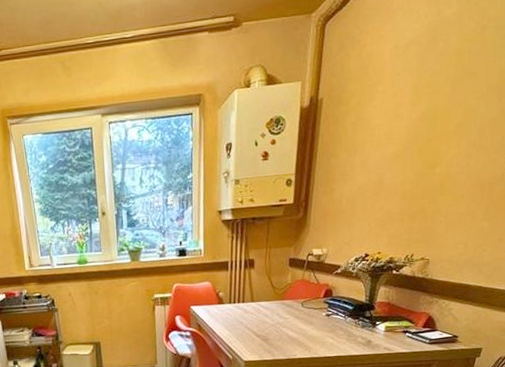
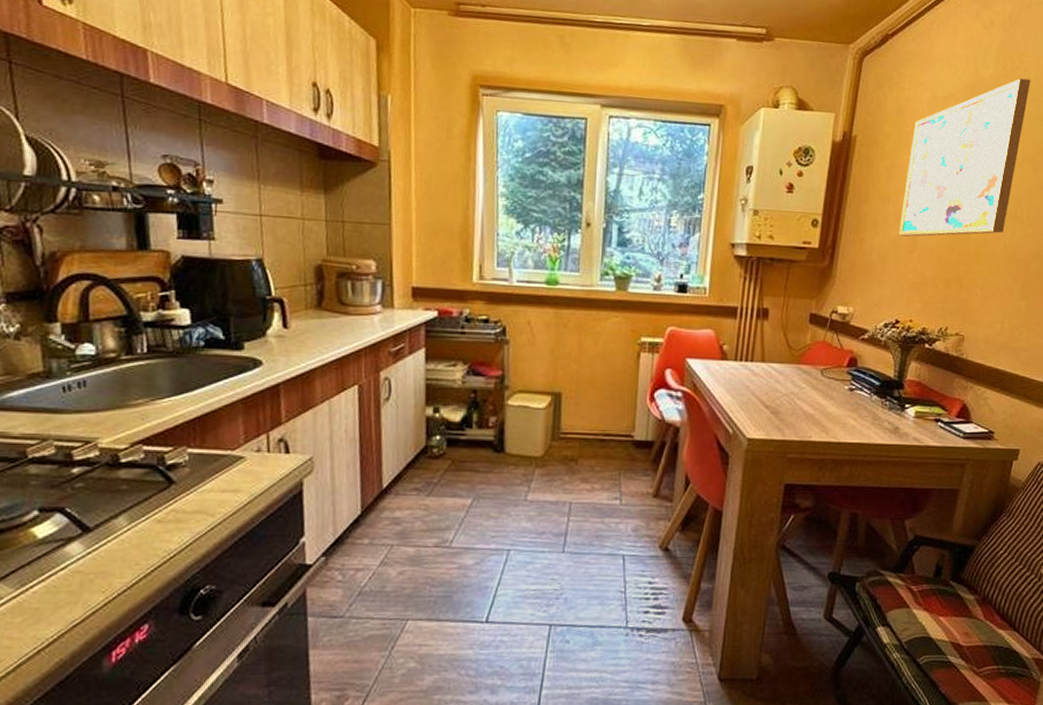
wall art: none [364,8,497,181] -> present [898,78,1031,237]

